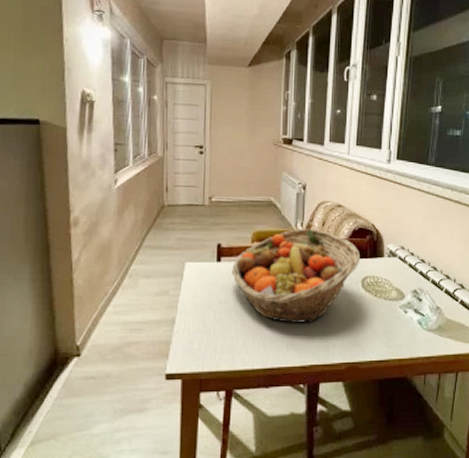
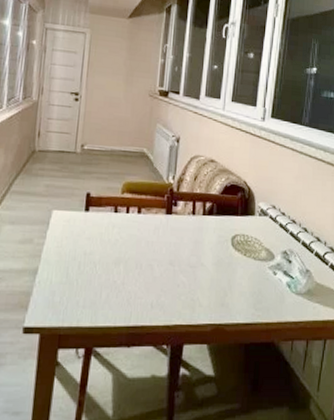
fruit basket: present [232,228,360,323] -> none [99,181,231,280]

